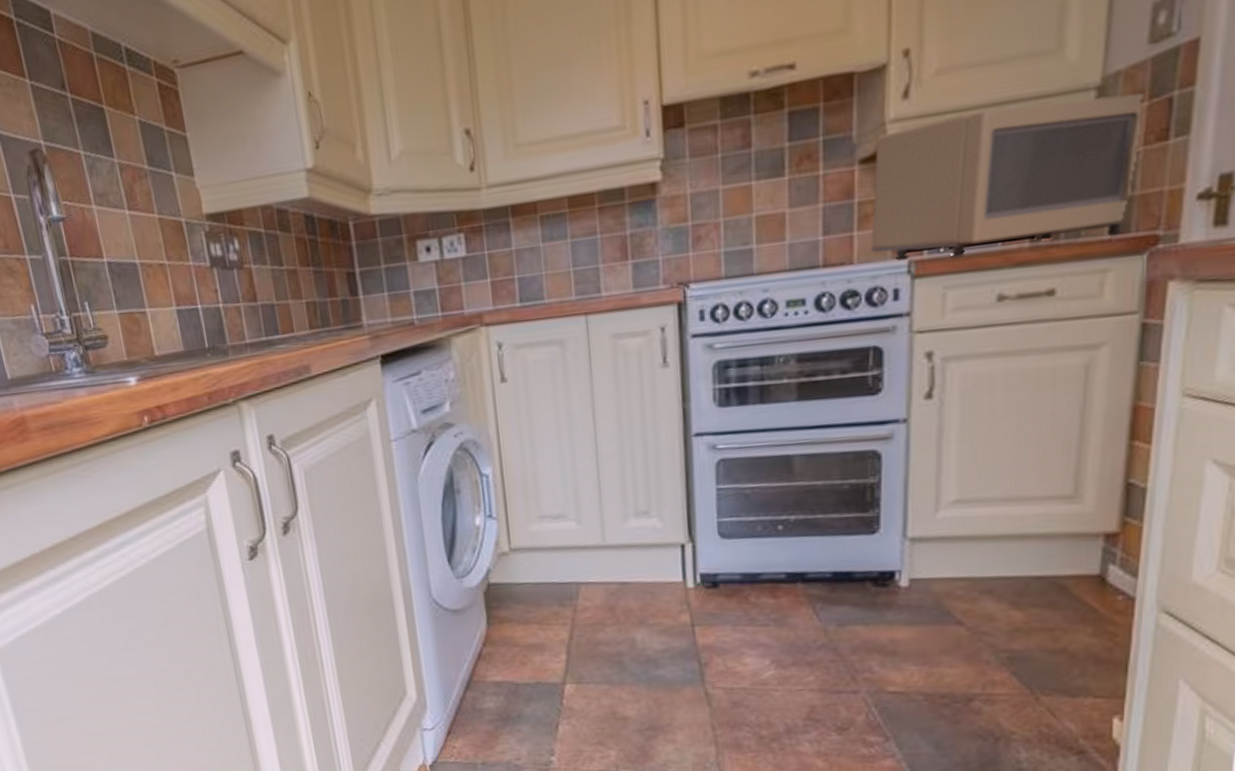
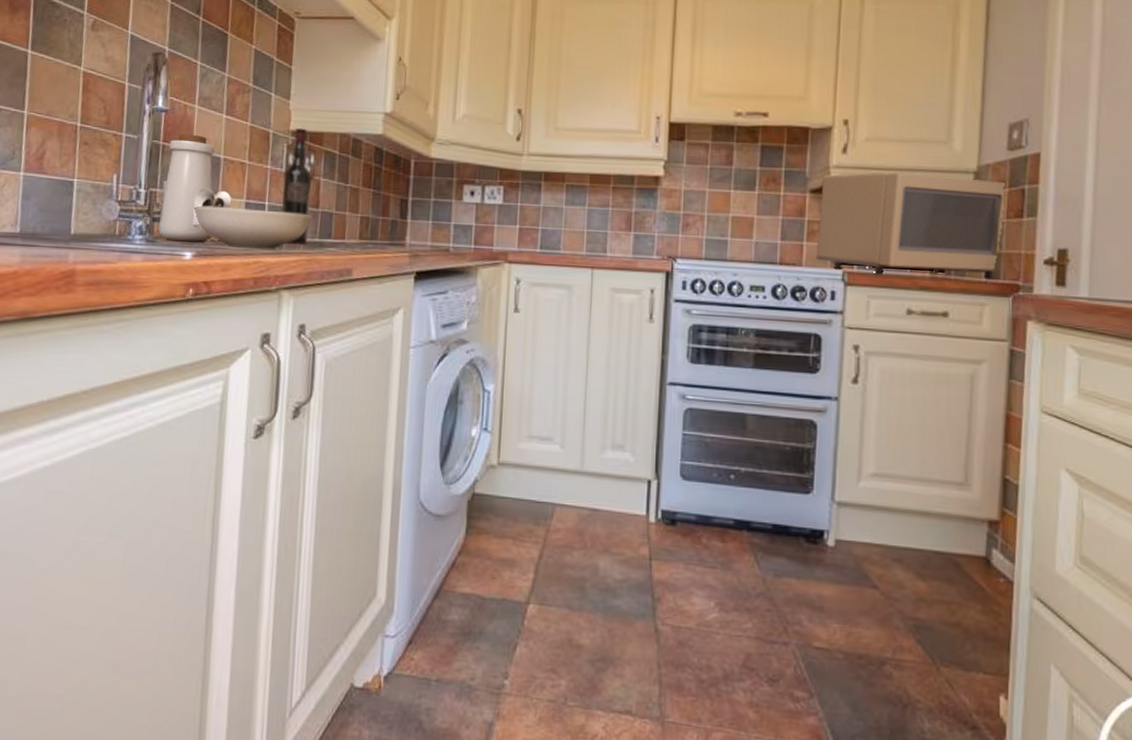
bottle: none [77,241,162,369] -> present [158,133,232,243]
bowl: none [123,311,252,364] -> present [193,206,312,249]
wine bottle: none [209,208,254,349] -> present [282,128,312,245]

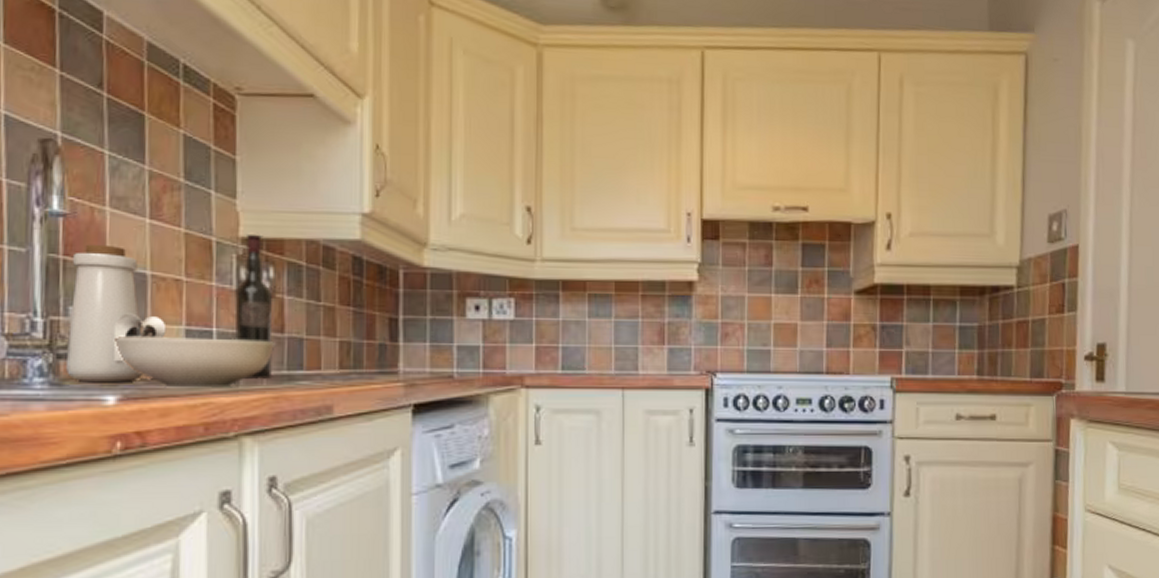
microwave: present [816,172,1006,279] -> none [863,269,1047,380]

